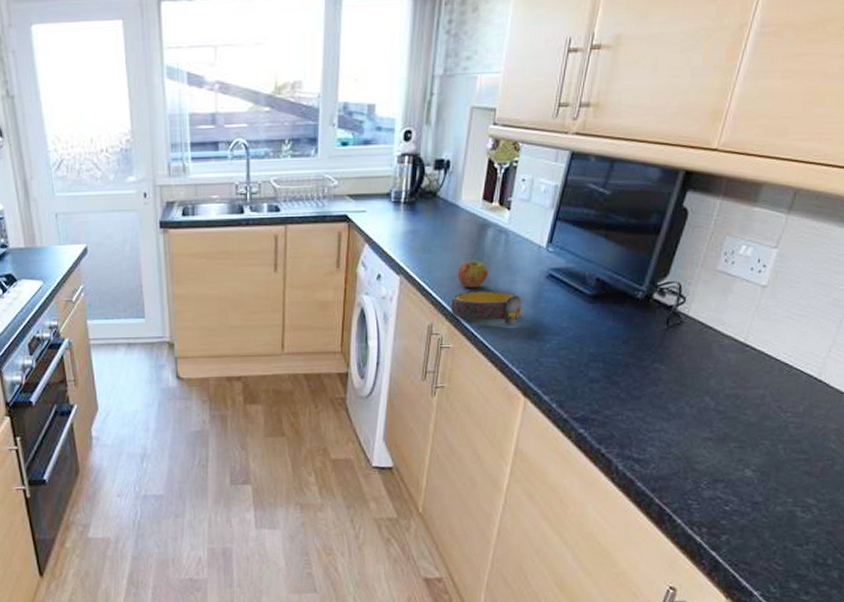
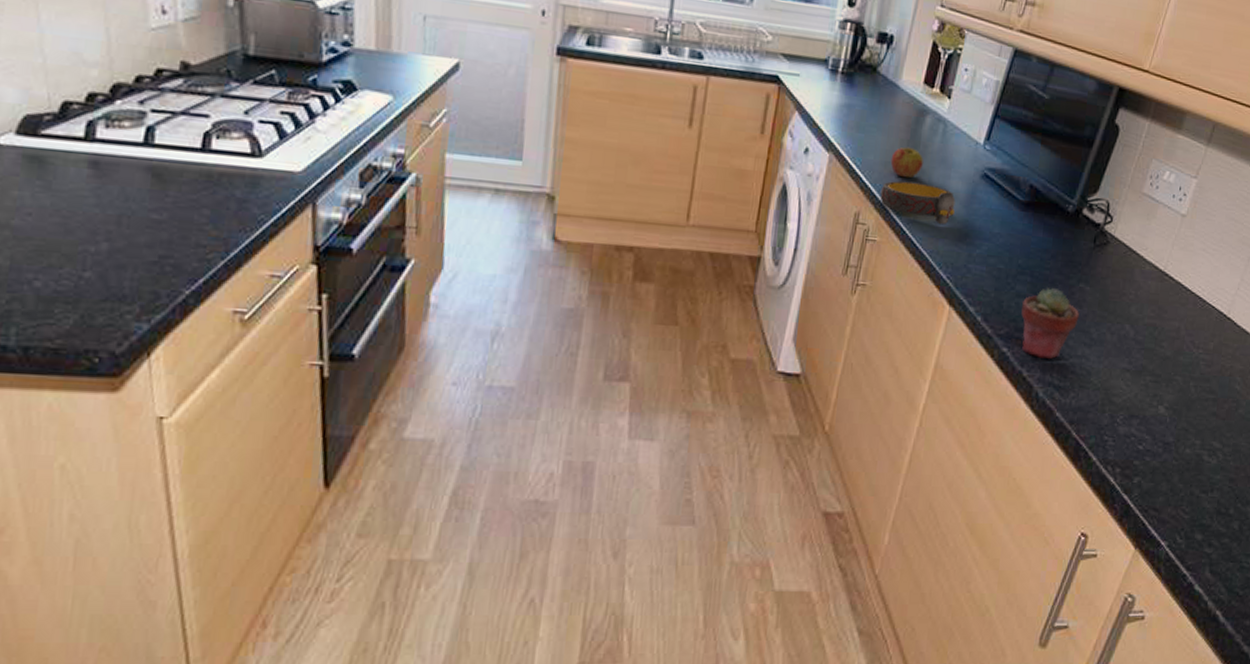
potted succulent: none [596,371,655,435] -> present [1021,288,1079,359]

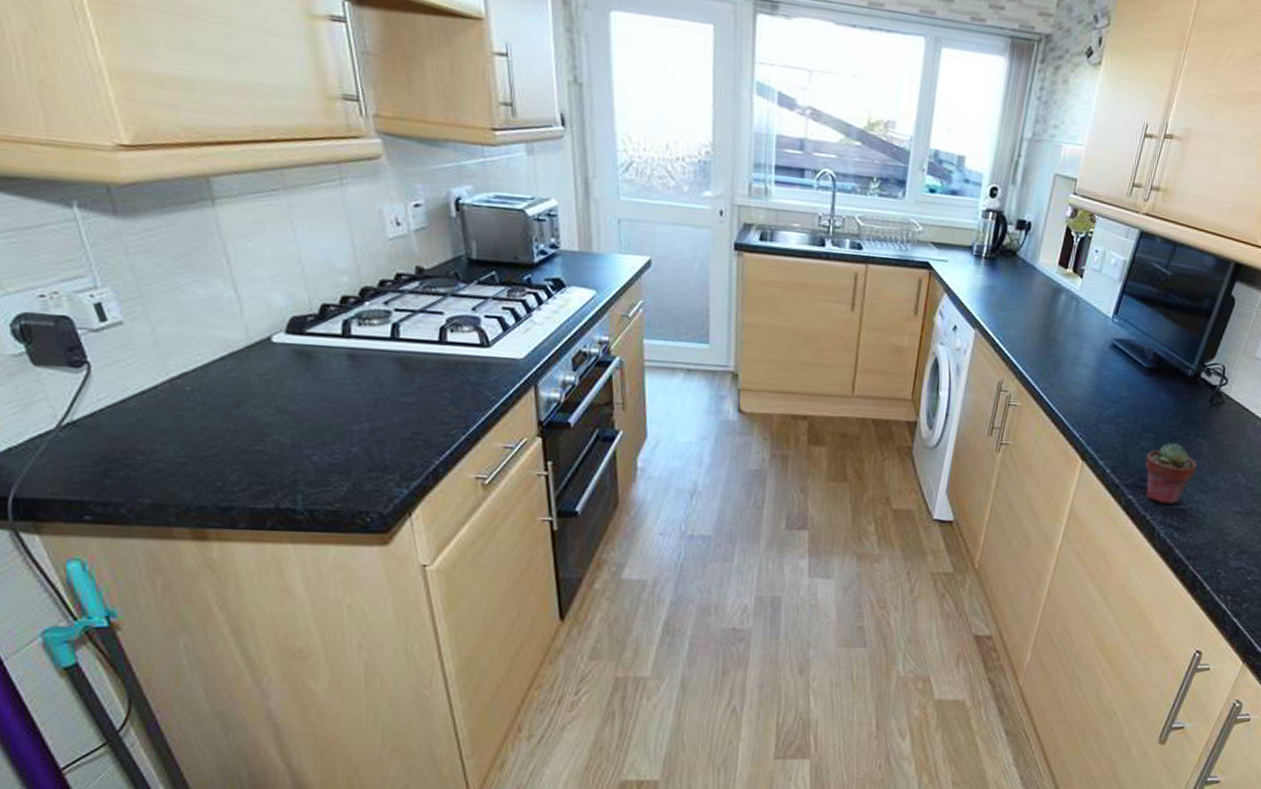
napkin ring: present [880,180,956,224] -> none [1020,352,1087,389]
apple: present [890,147,923,178] -> none [1029,322,1059,350]

